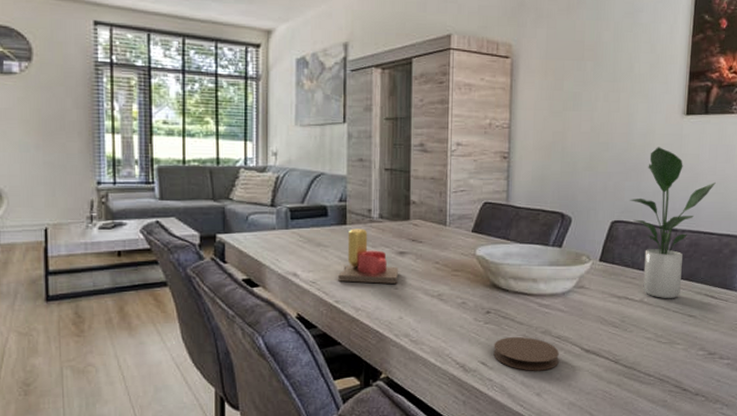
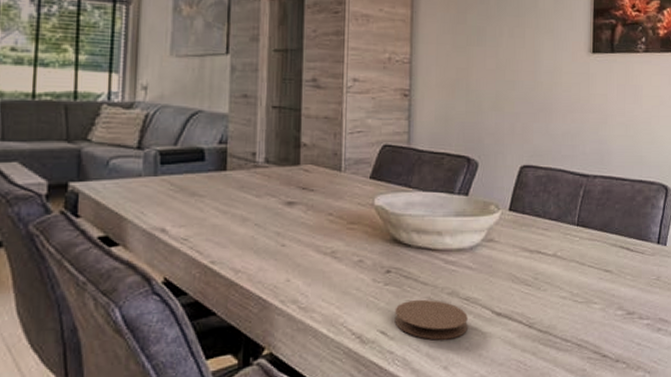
candle: present [338,228,399,284] -> none [215,175,287,240]
potted plant: present [629,147,716,299] -> none [538,86,625,253]

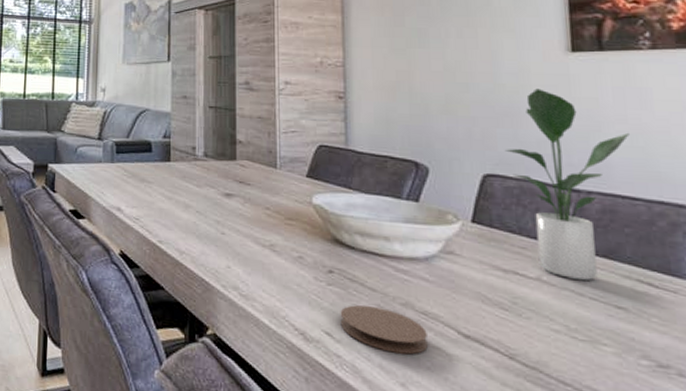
potted plant: none [538,86,625,253] -> present [504,88,630,281]

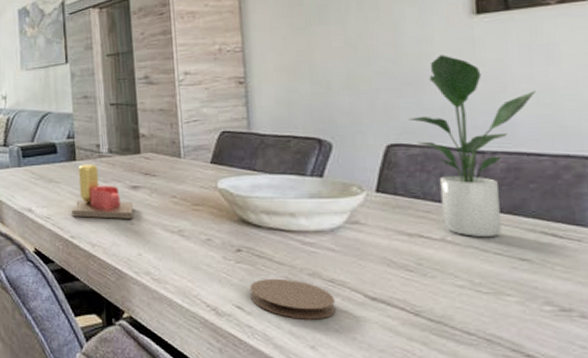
candle: none [162,166,226,228] -> present [71,164,134,219]

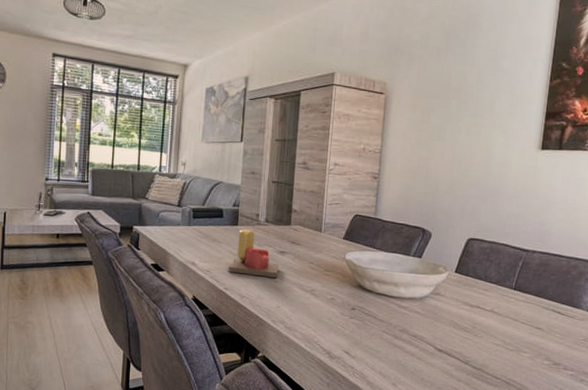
coaster: present [249,278,336,320] -> none [356,331,415,364]
potted plant: present [408,55,536,238] -> none [485,176,567,312]

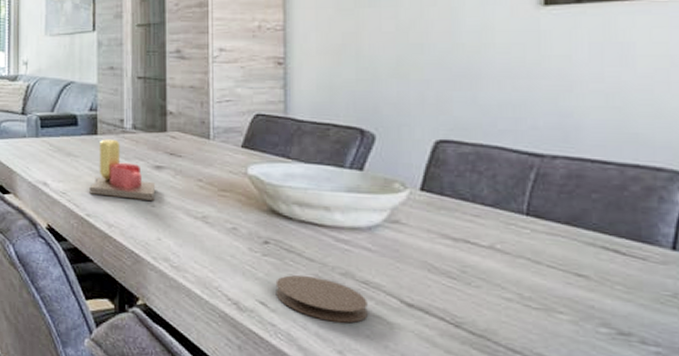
coaster: none [356,331,415,364] -> present [275,275,368,324]

